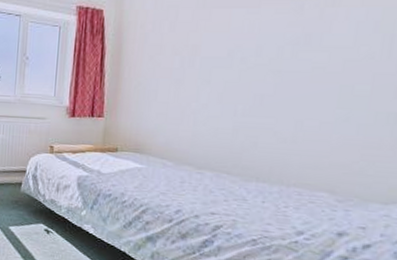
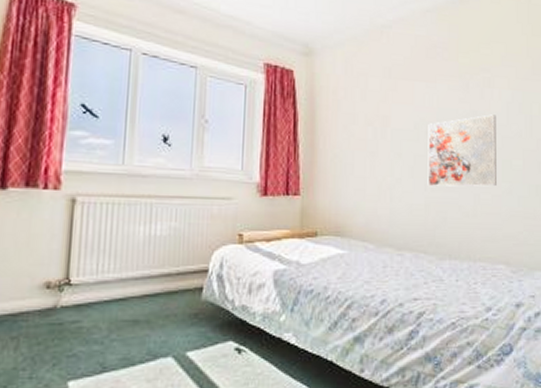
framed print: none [238,36,339,113] -> present [427,114,496,187]

